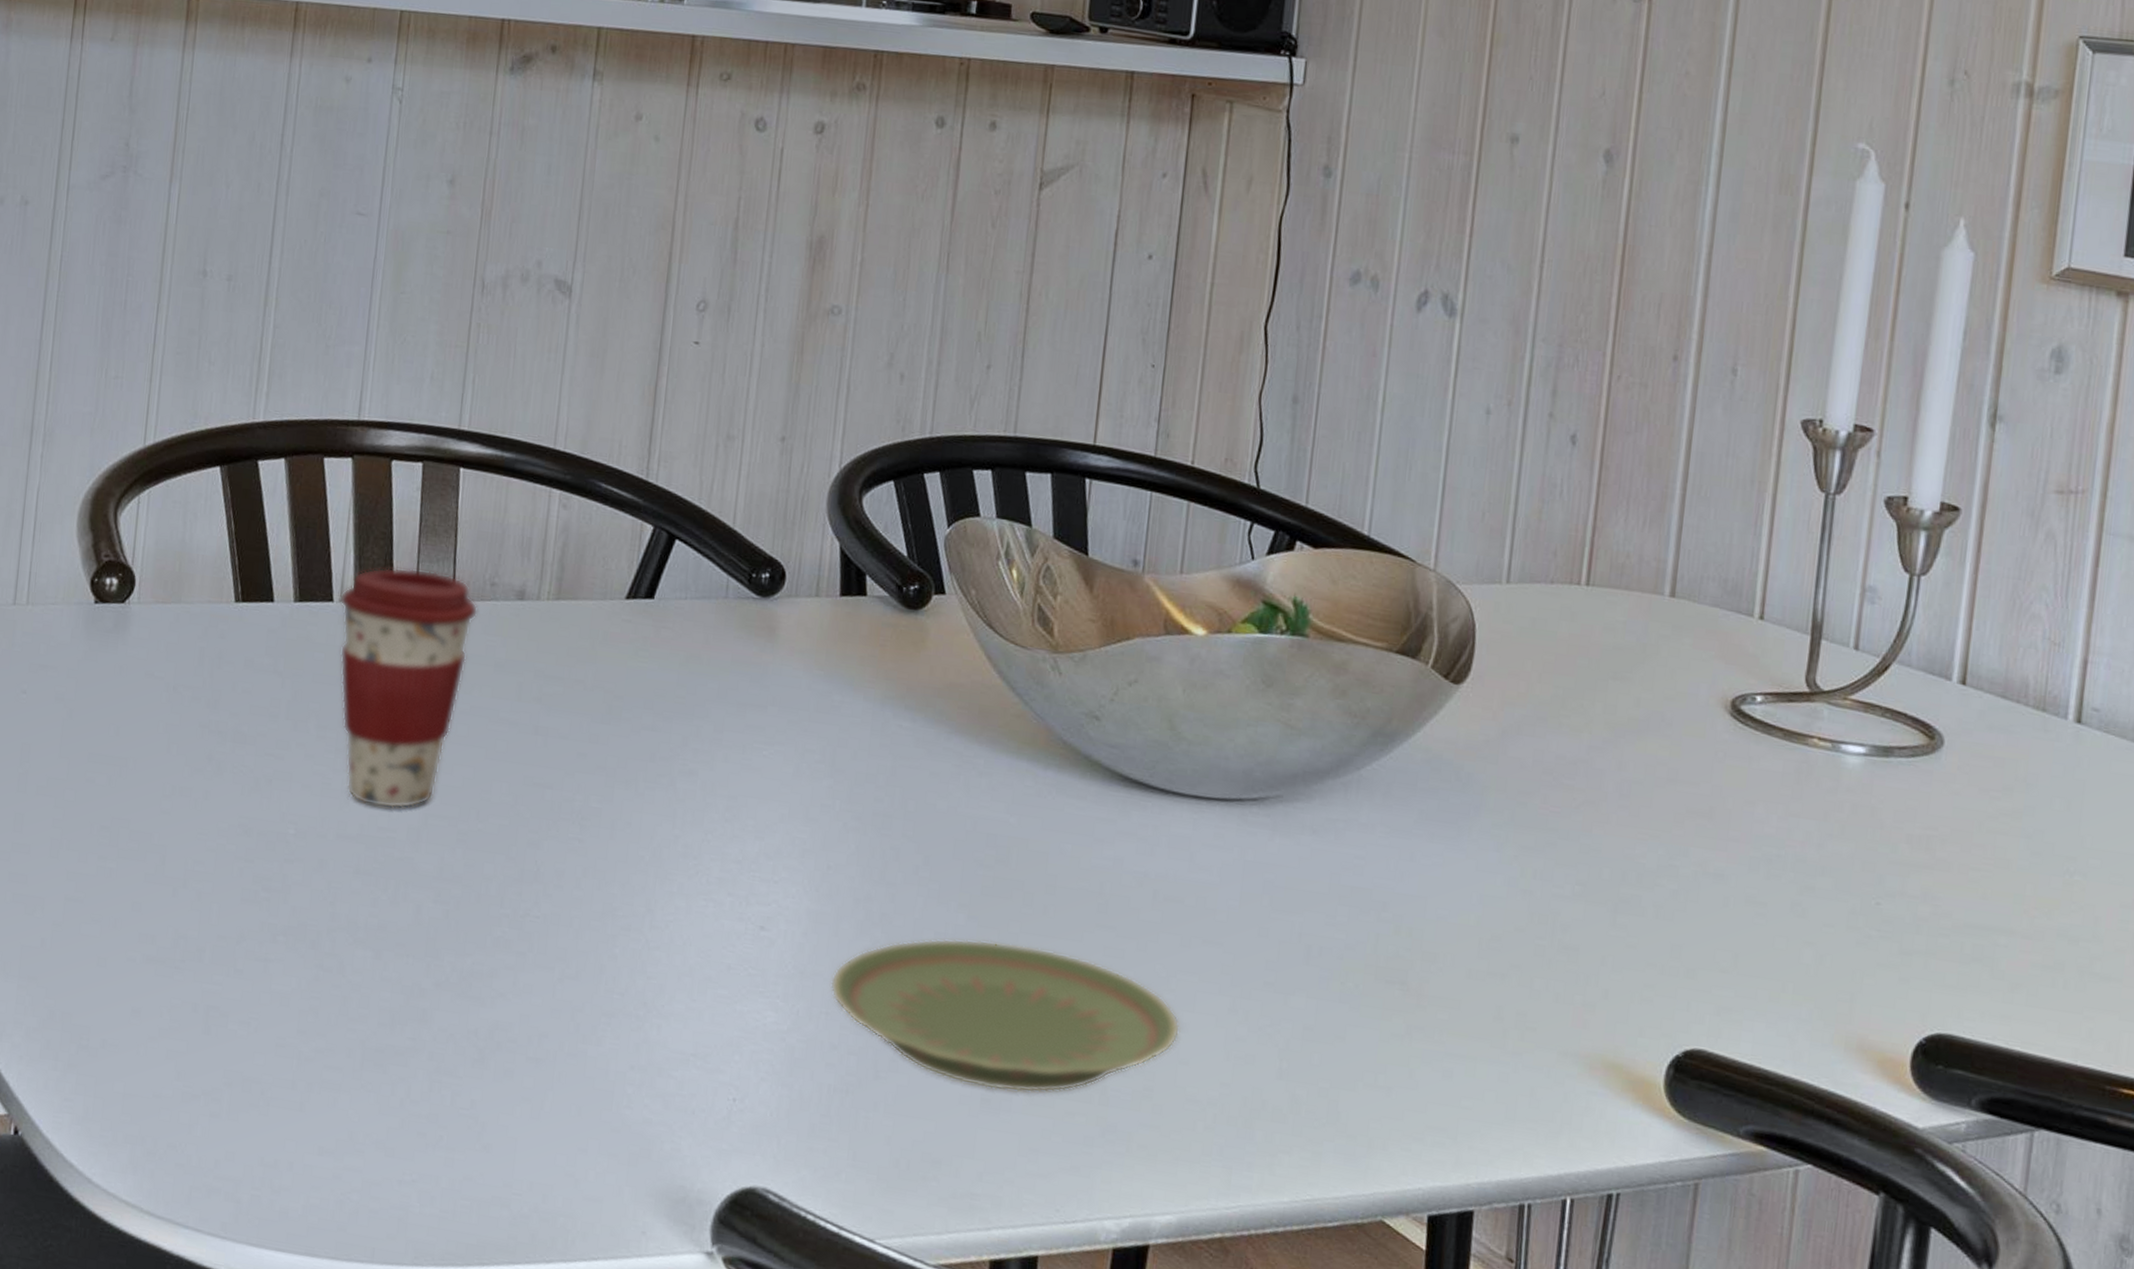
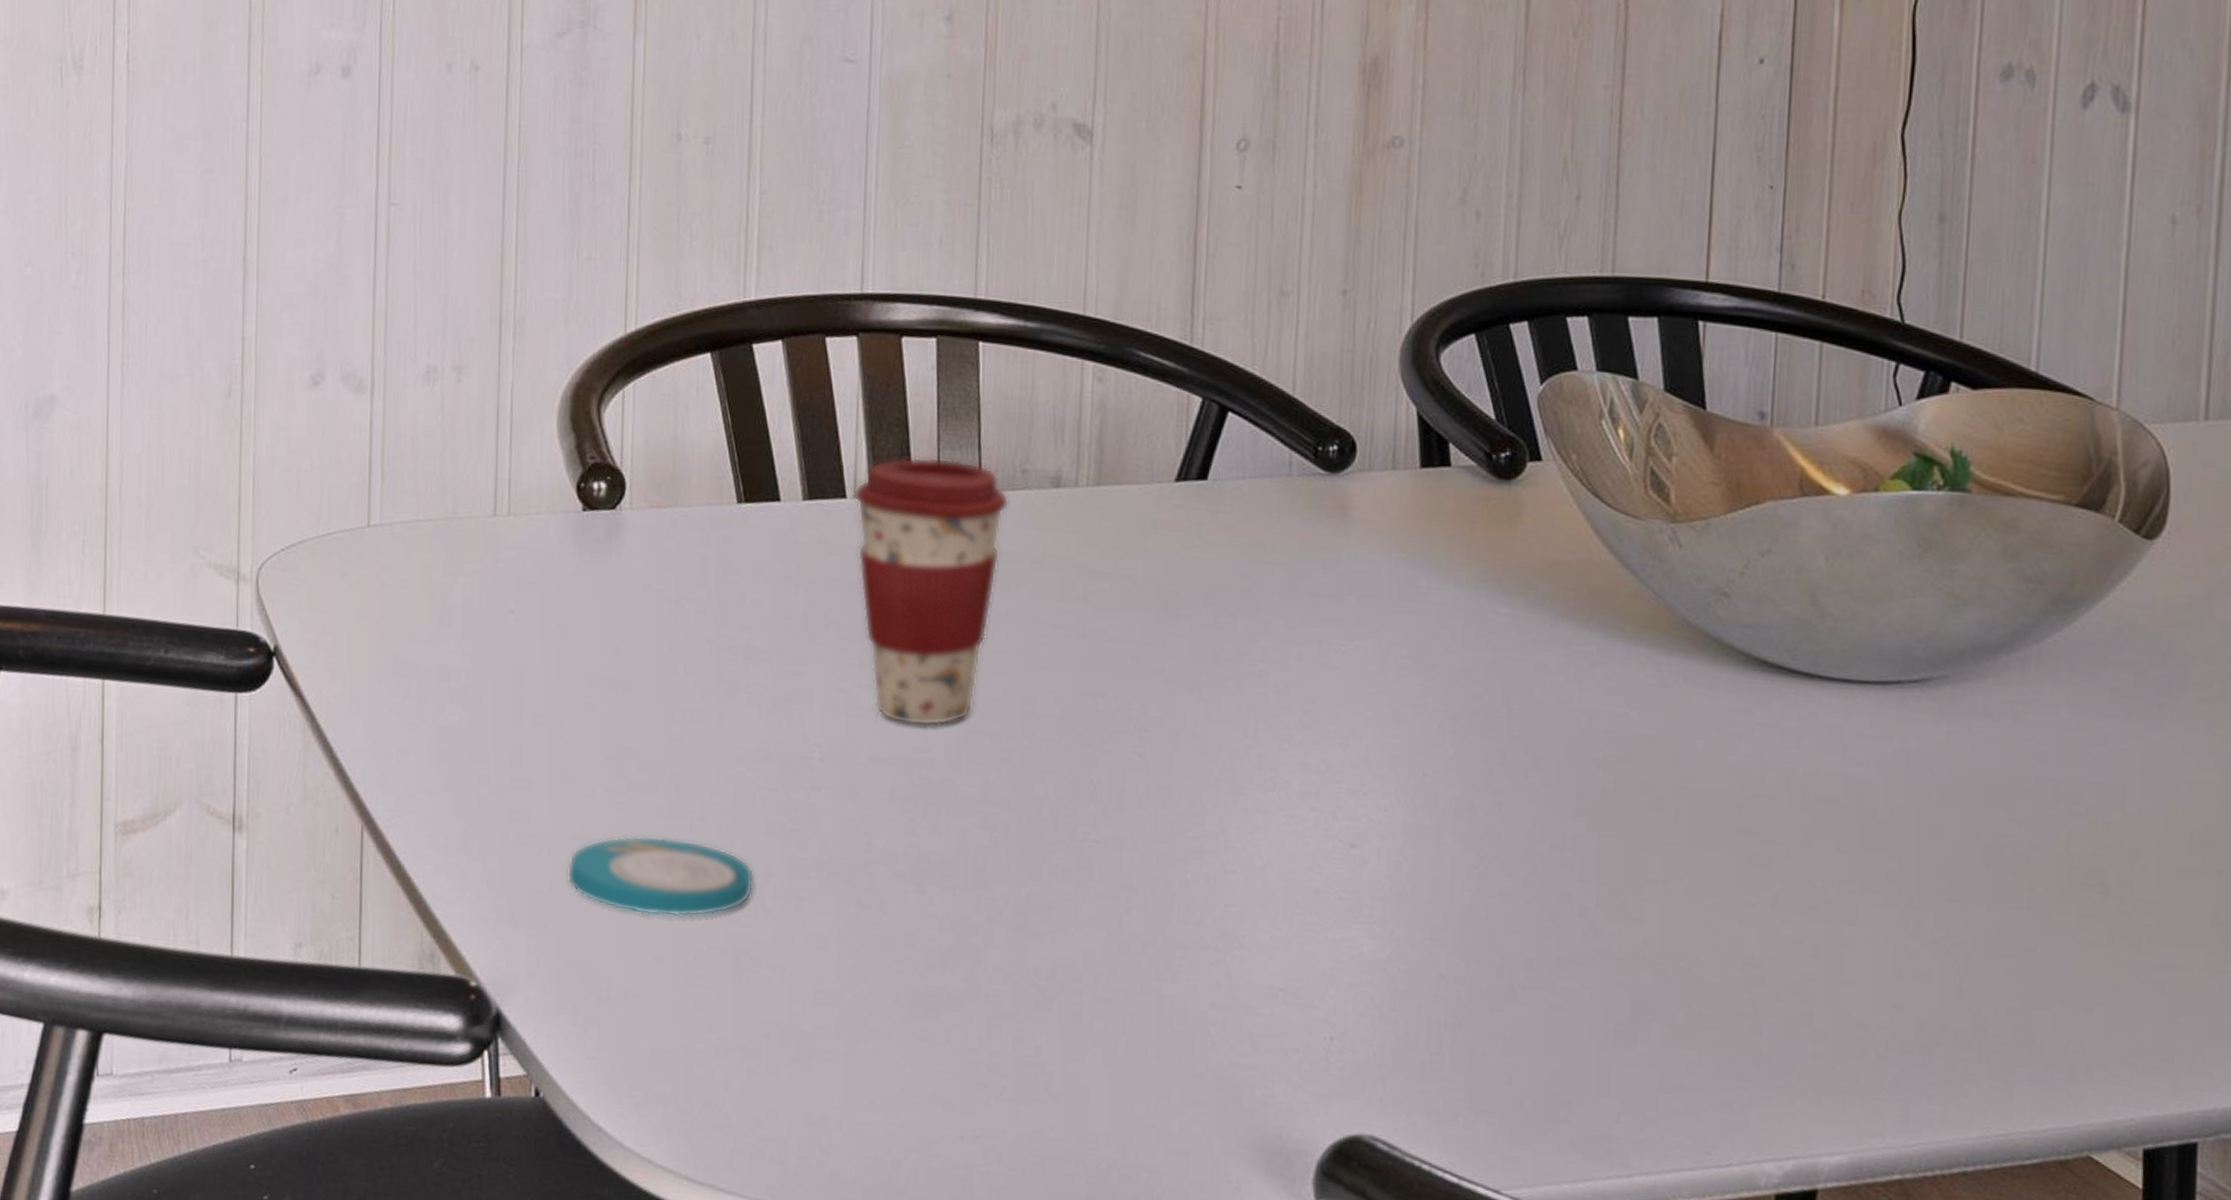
plate: none [57,898,228,975] -> present [567,835,754,918]
plate: present [830,938,1181,1093] -> none [1434,850,1842,1022]

